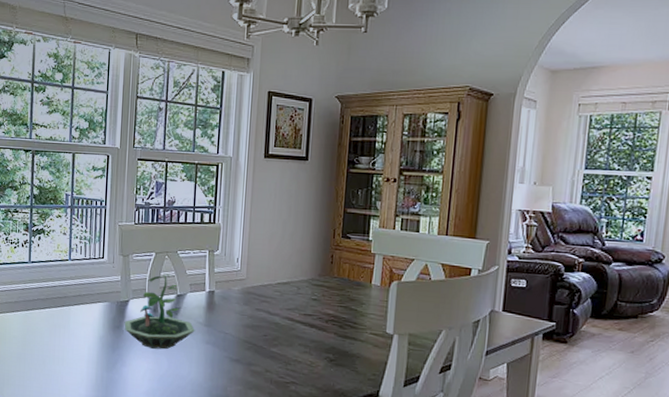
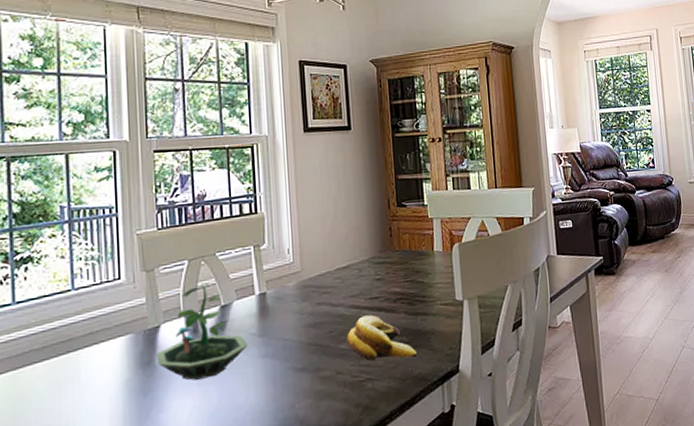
banana: none [278,328,340,375] -> present [347,315,417,360]

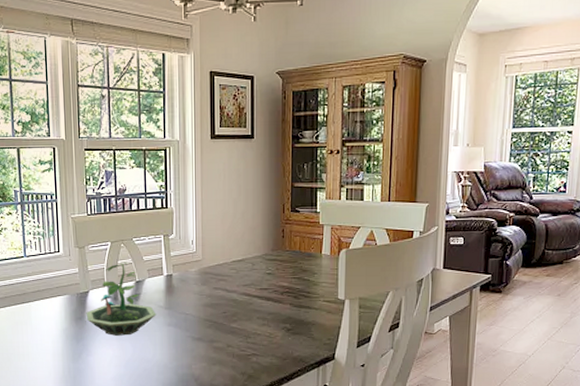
banana: present [347,315,417,360] -> none [238,303,298,343]

